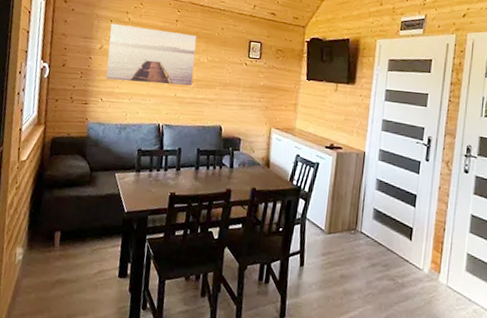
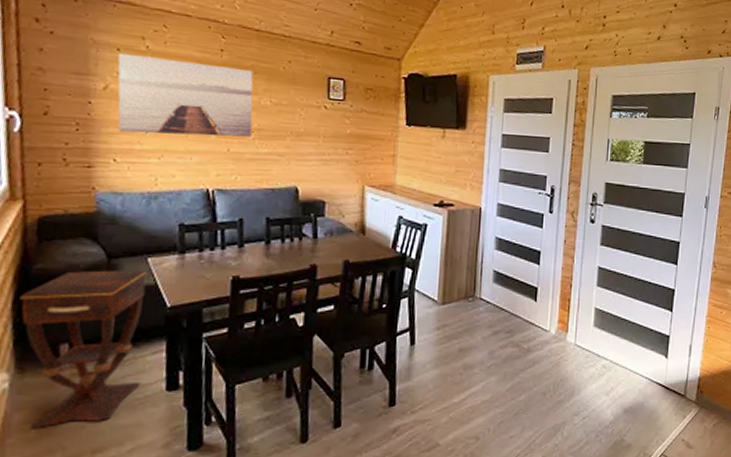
side table: none [31,178,114,294] -> present [19,269,147,428]

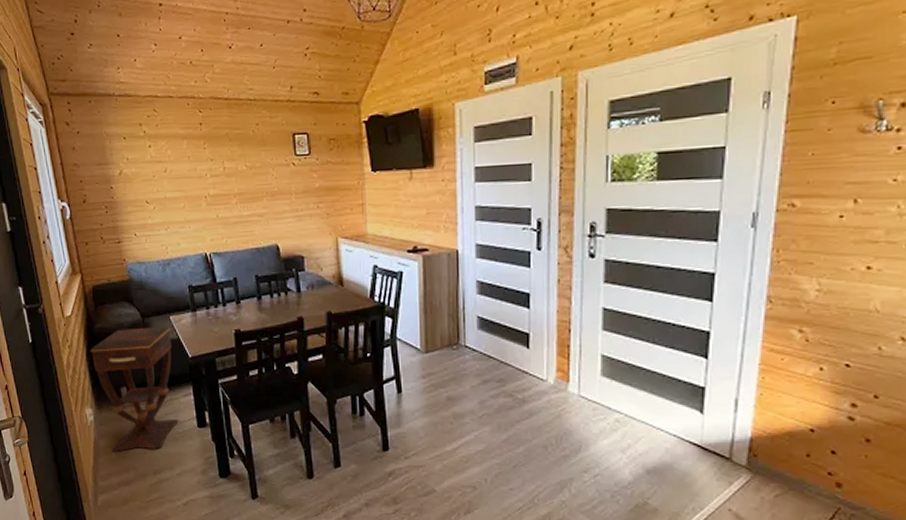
wall art: present [117,52,254,137] -> none [125,138,234,210]

